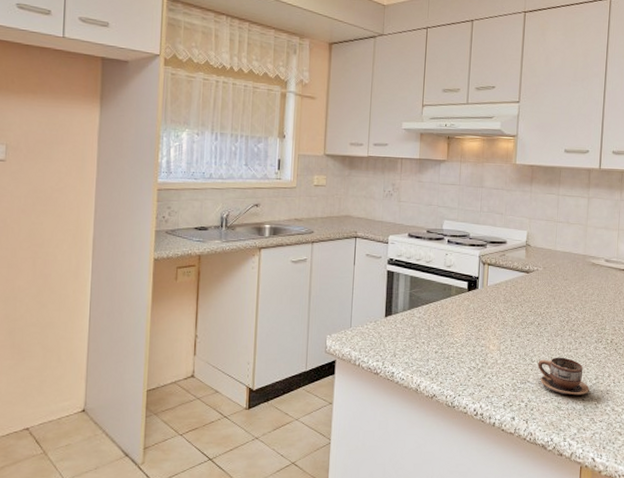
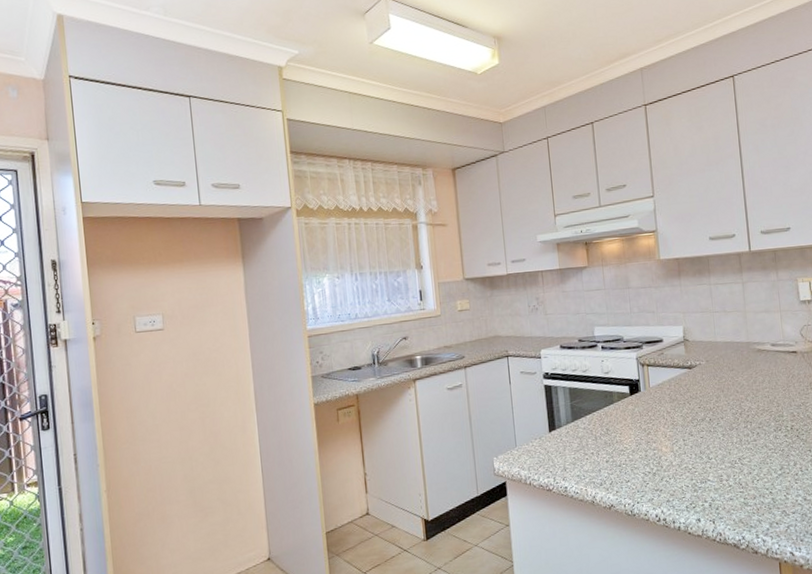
cup: present [538,357,590,396] -> none [716,450,776,490]

